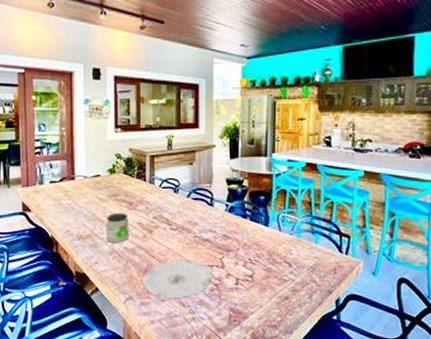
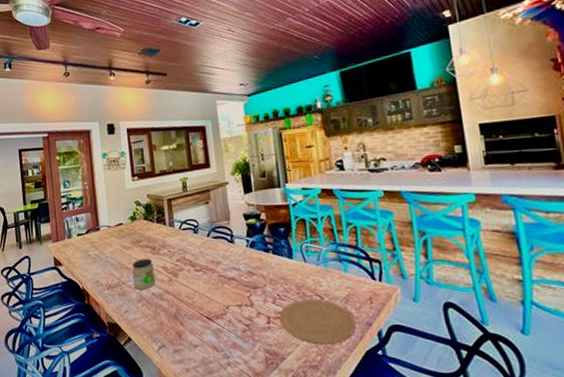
plate: present [143,260,212,299] -> none [173,301,243,344]
plate: none [247,265,318,307] -> present [279,299,357,345]

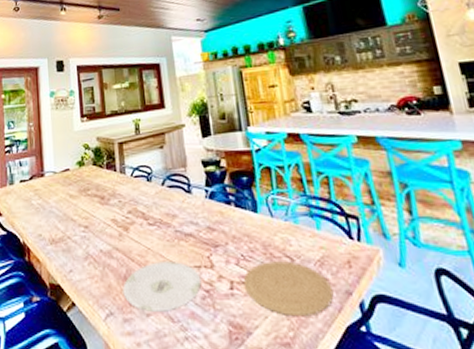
jar: present [132,258,155,290] -> none [78,209,104,245]
plate: none [173,301,243,344] -> present [123,262,202,313]

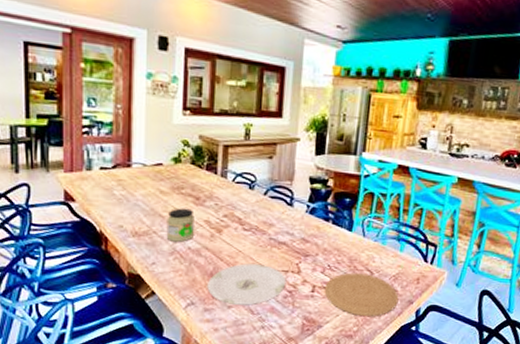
jar: none [78,209,104,245] -> present [166,208,194,242]

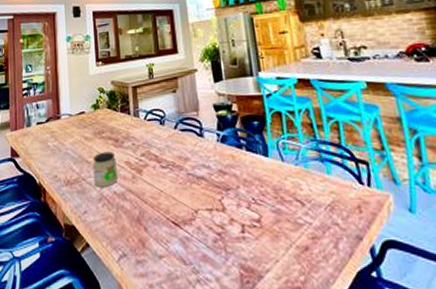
plate: present [207,263,287,306] -> none [136,204,214,255]
plate: present [324,272,399,317] -> none [254,205,345,261]

